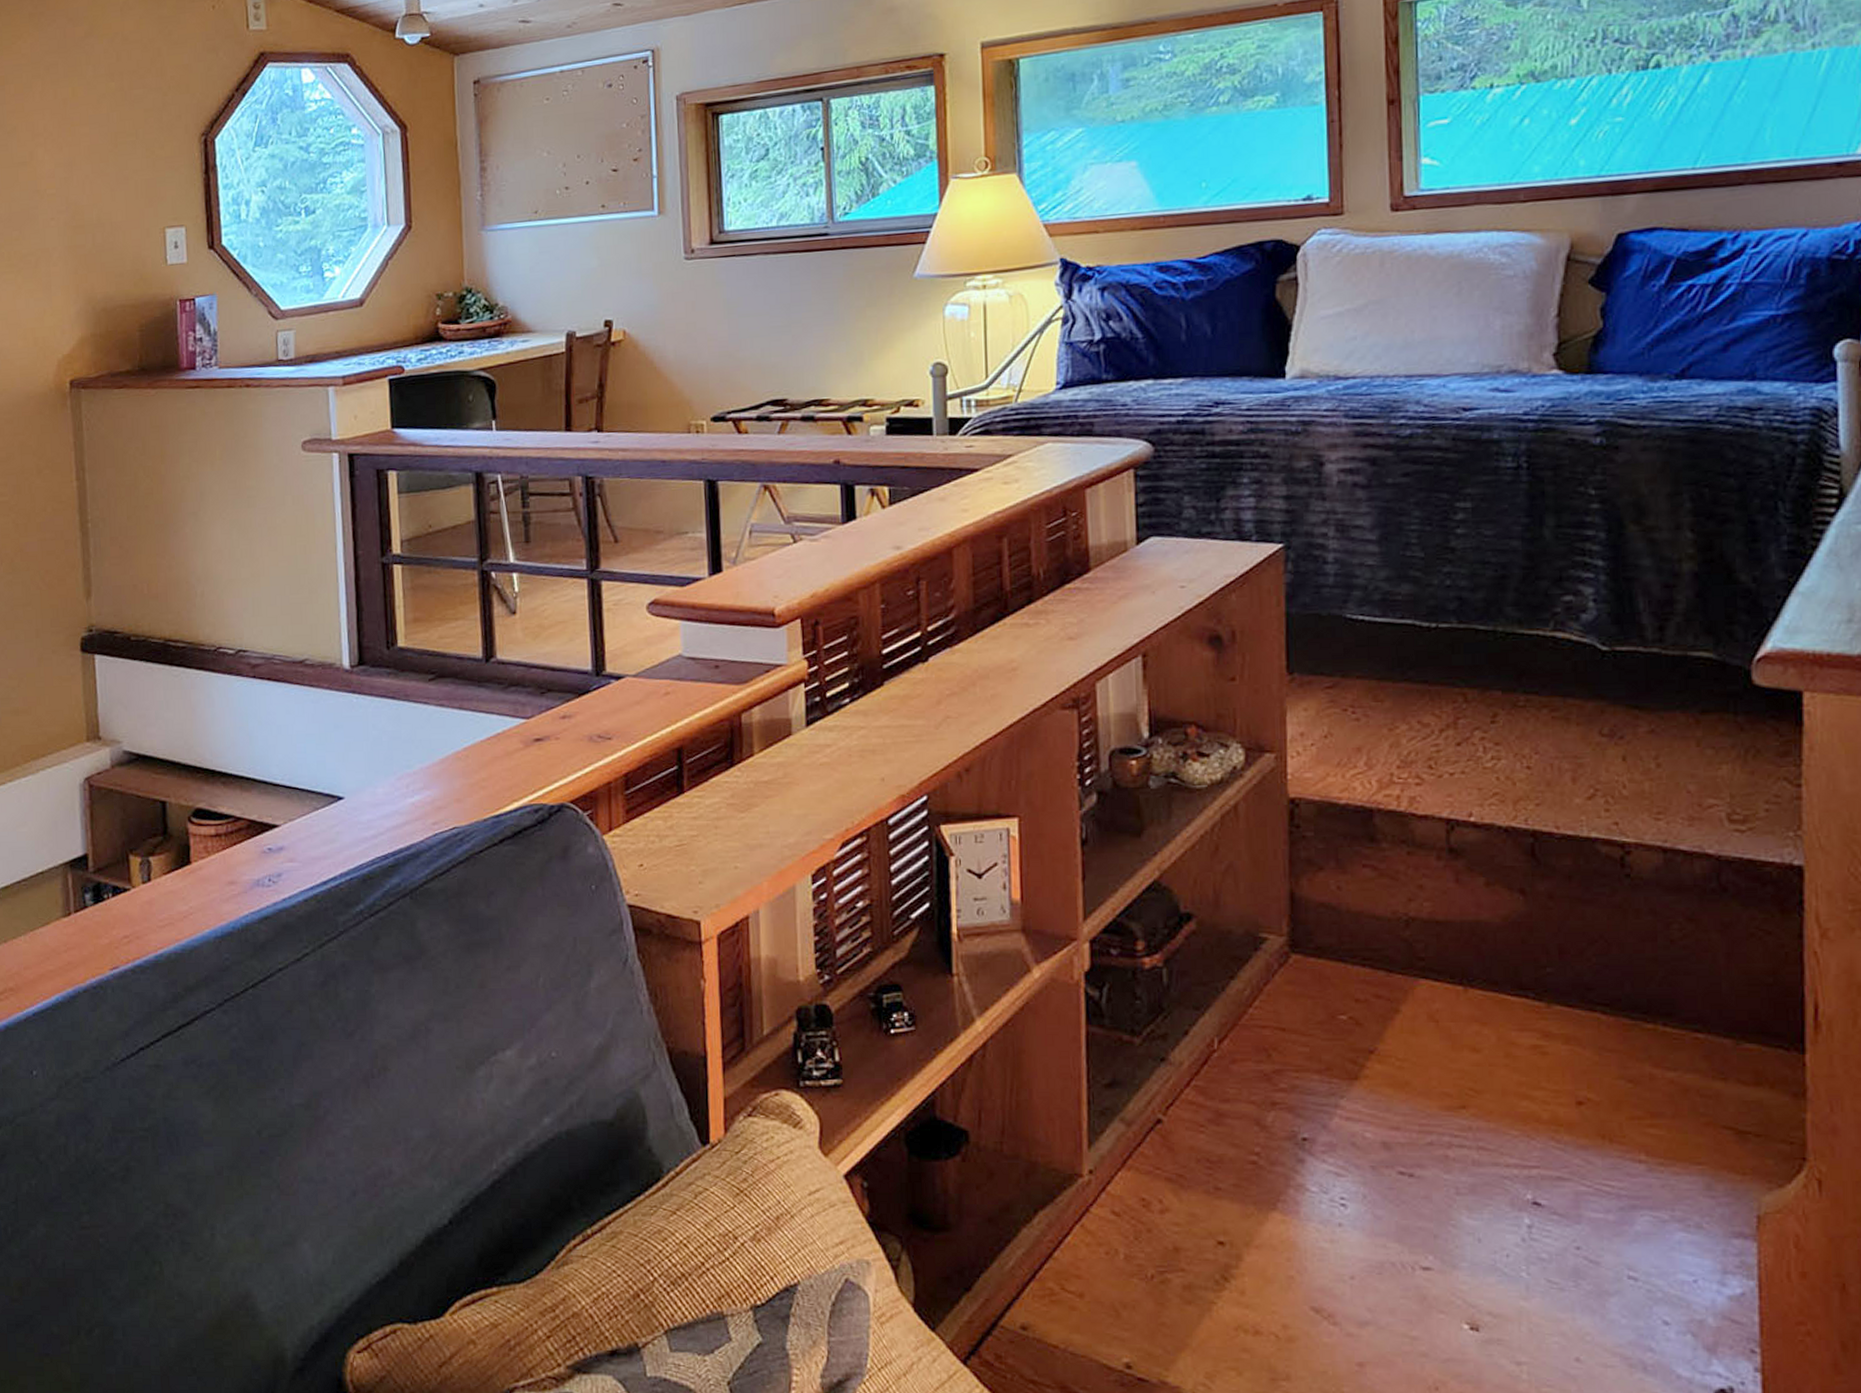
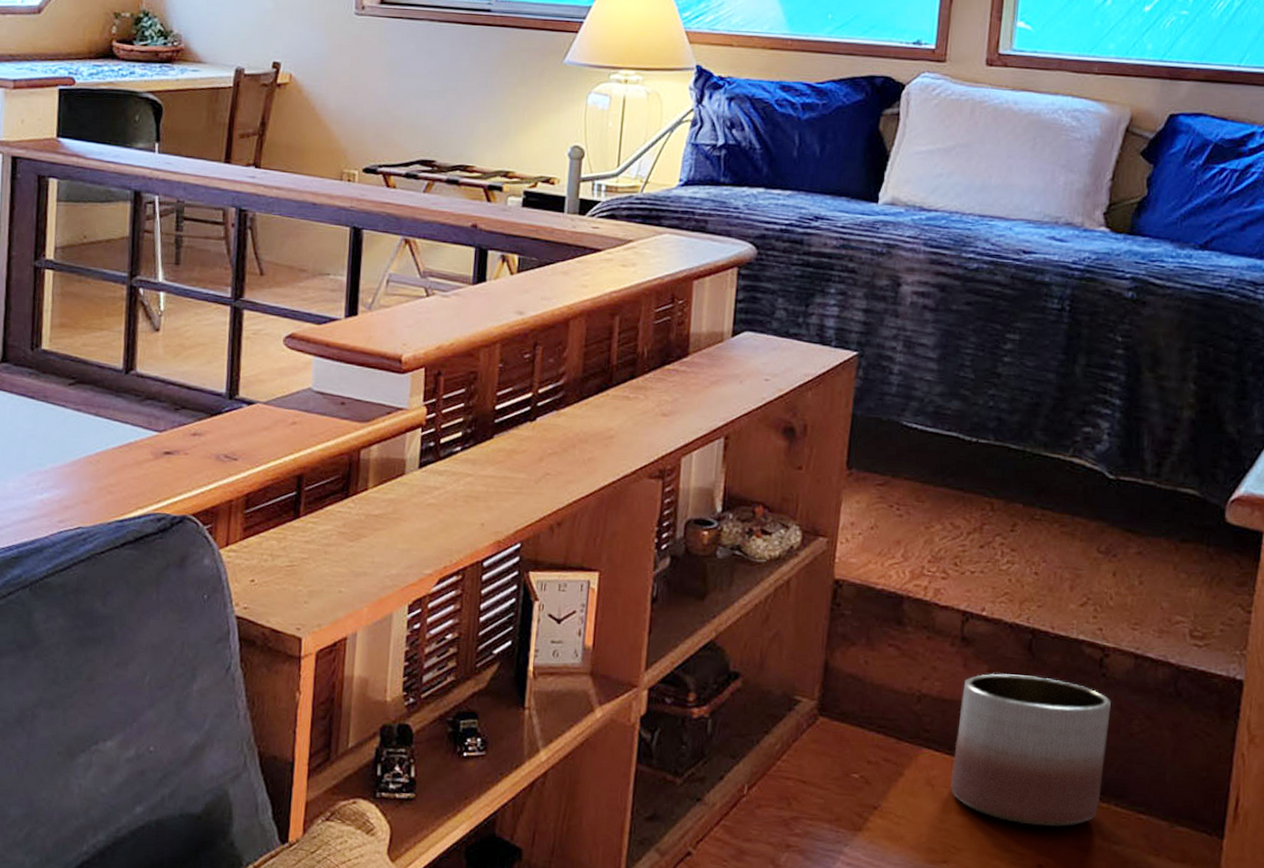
planter: none [1456,885,1644,1057] -> present [950,673,1111,827]

